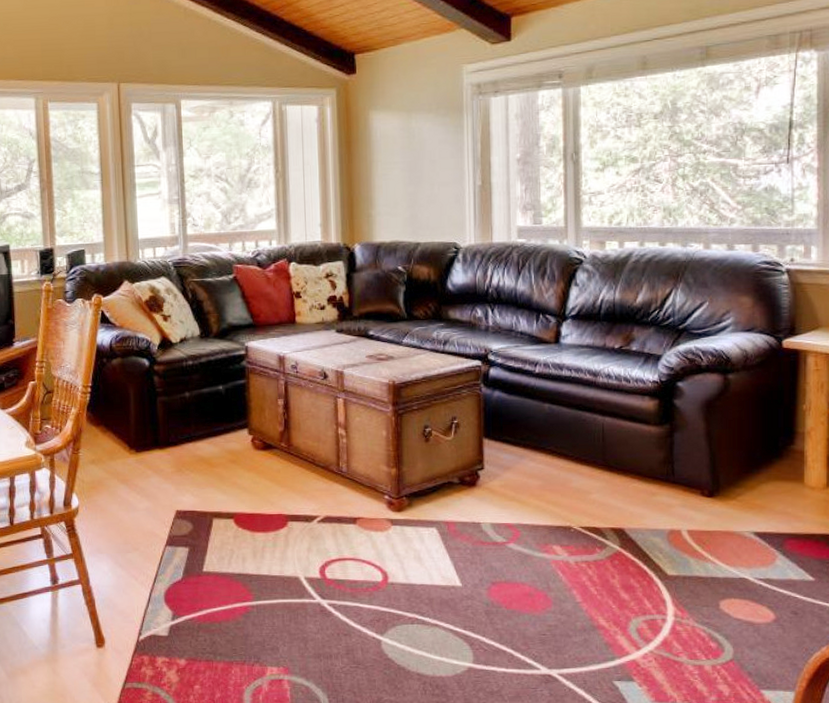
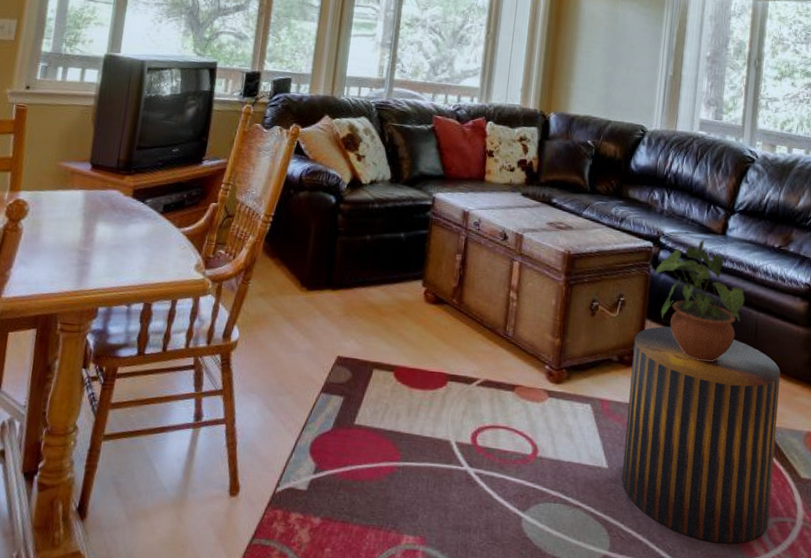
stool: none [474,442,637,646] -> present [621,326,781,544]
potted plant: none [487,349,588,473] -> present [655,238,745,362]

